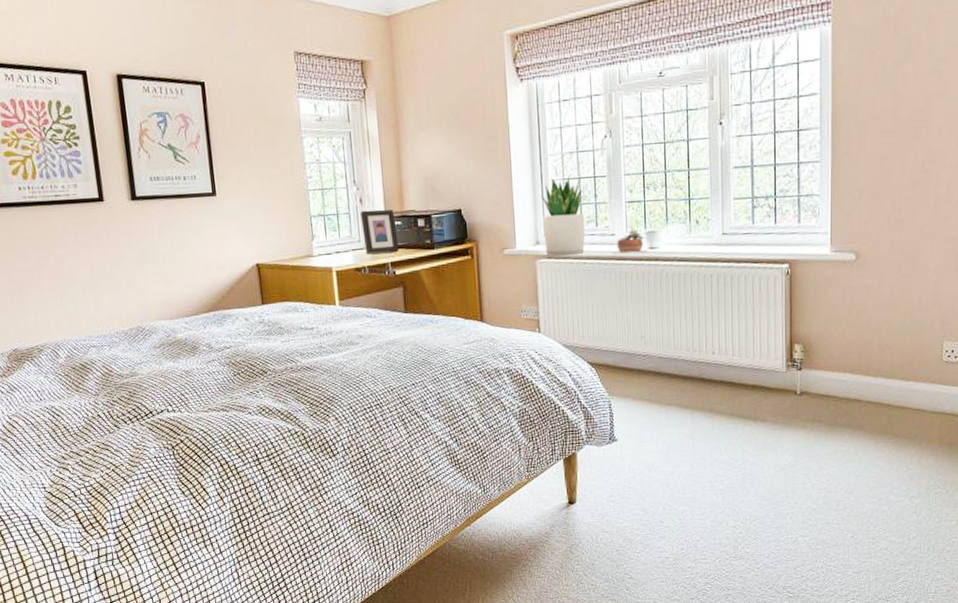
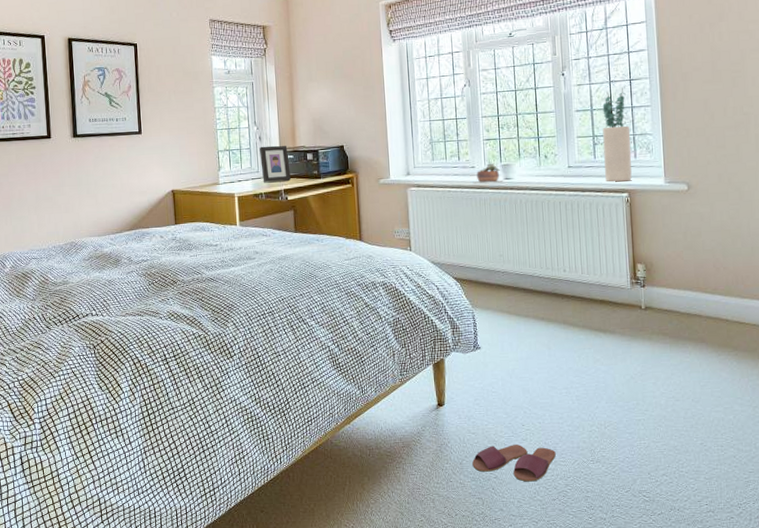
planter: present [540,174,585,257] -> none [411,116,449,186]
slippers: none [605,543,696,581] -> present [472,445,556,482]
vase: none [764,139,795,252] -> present [602,87,632,183]

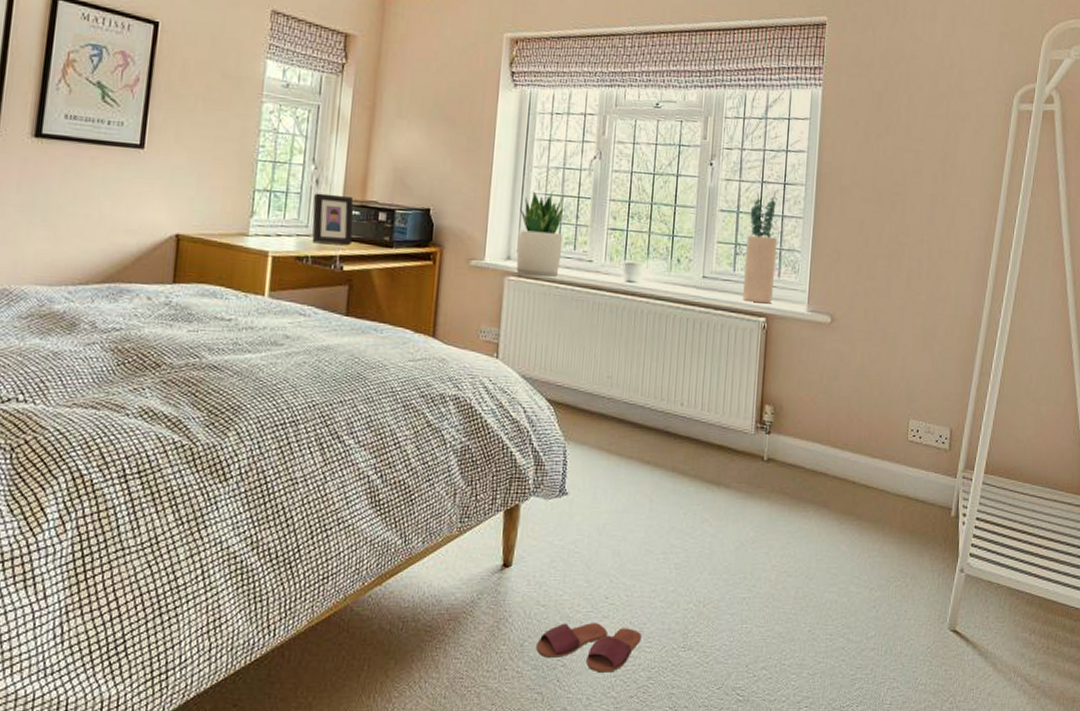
planter: none [411,116,449,186] -> present [516,190,565,278]
succulent plant: present [472,163,504,185] -> none [587,259,625,286]

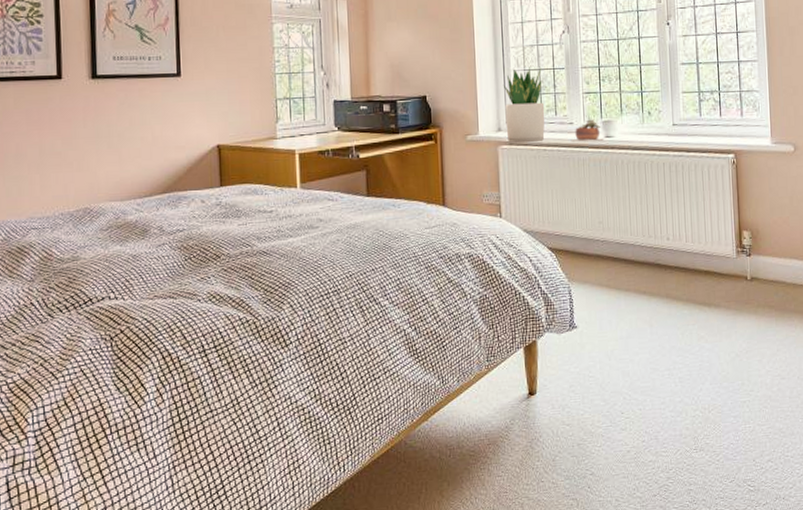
picture frame: present [312,193,354,246] -> none [327,94,363,138]
slippers: present [536,623,641,673] -> none [566,435,657,477]
succulent plant: none [587,259,625,286] -> present [570,119,605,143]
vase: present [743,191,778,304] -> none [709,40,738,142]

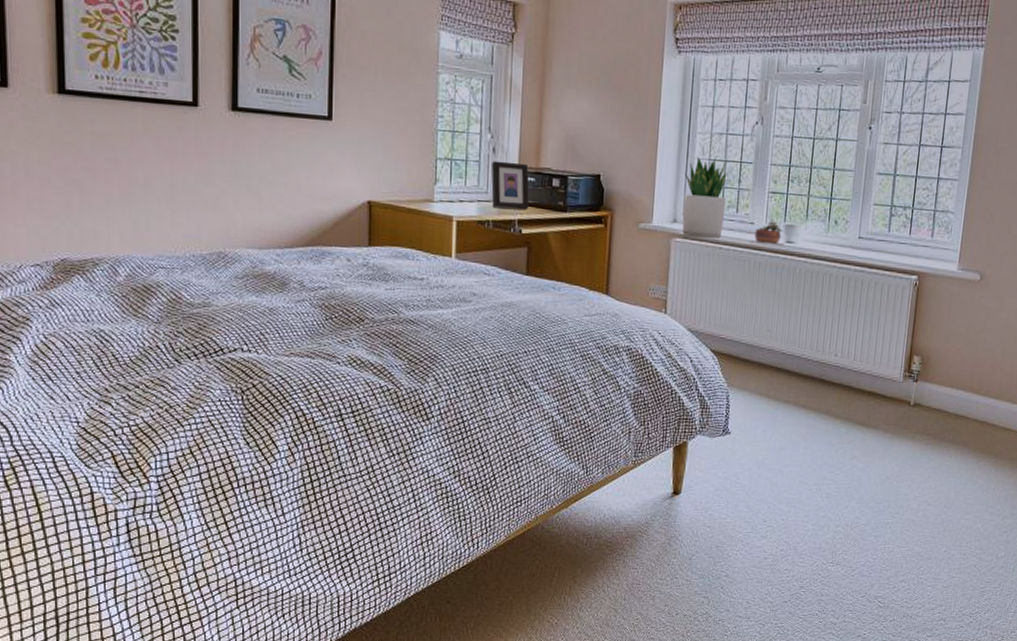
picture frame: none [327,94,363,138] -> present [491,161,529,211]

